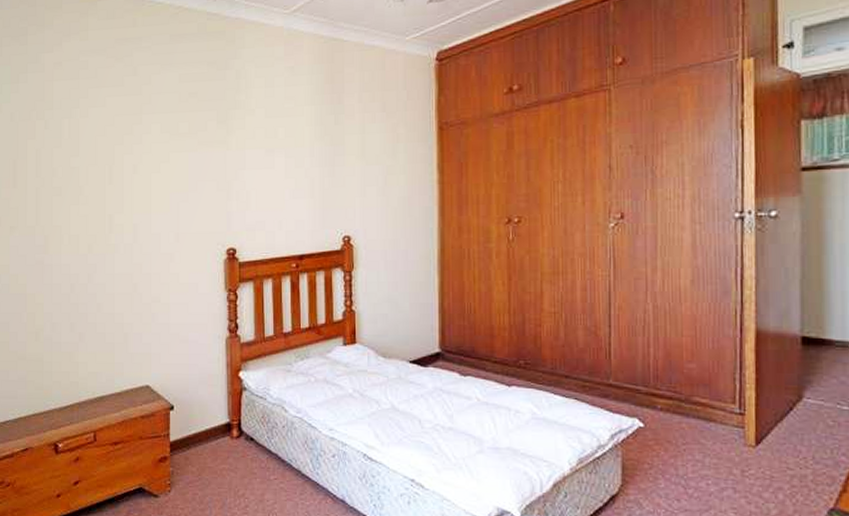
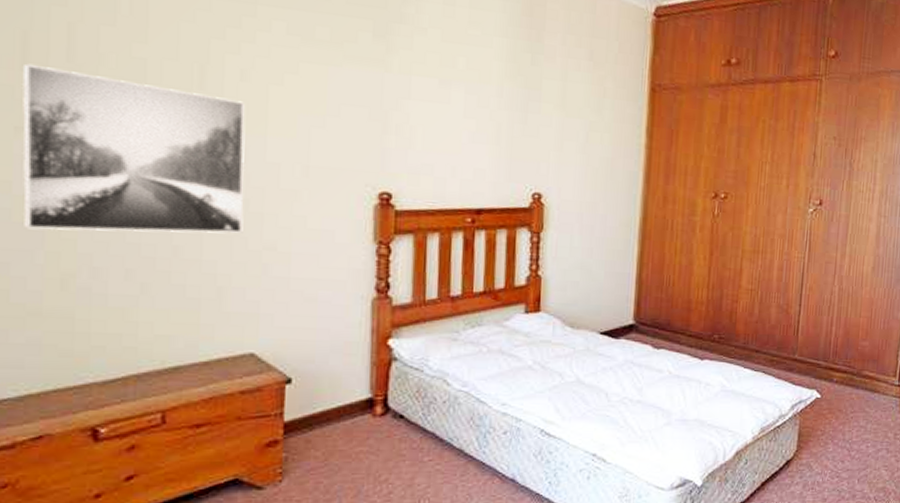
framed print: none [13,182,139,298] -> present [22,63,245,234]

